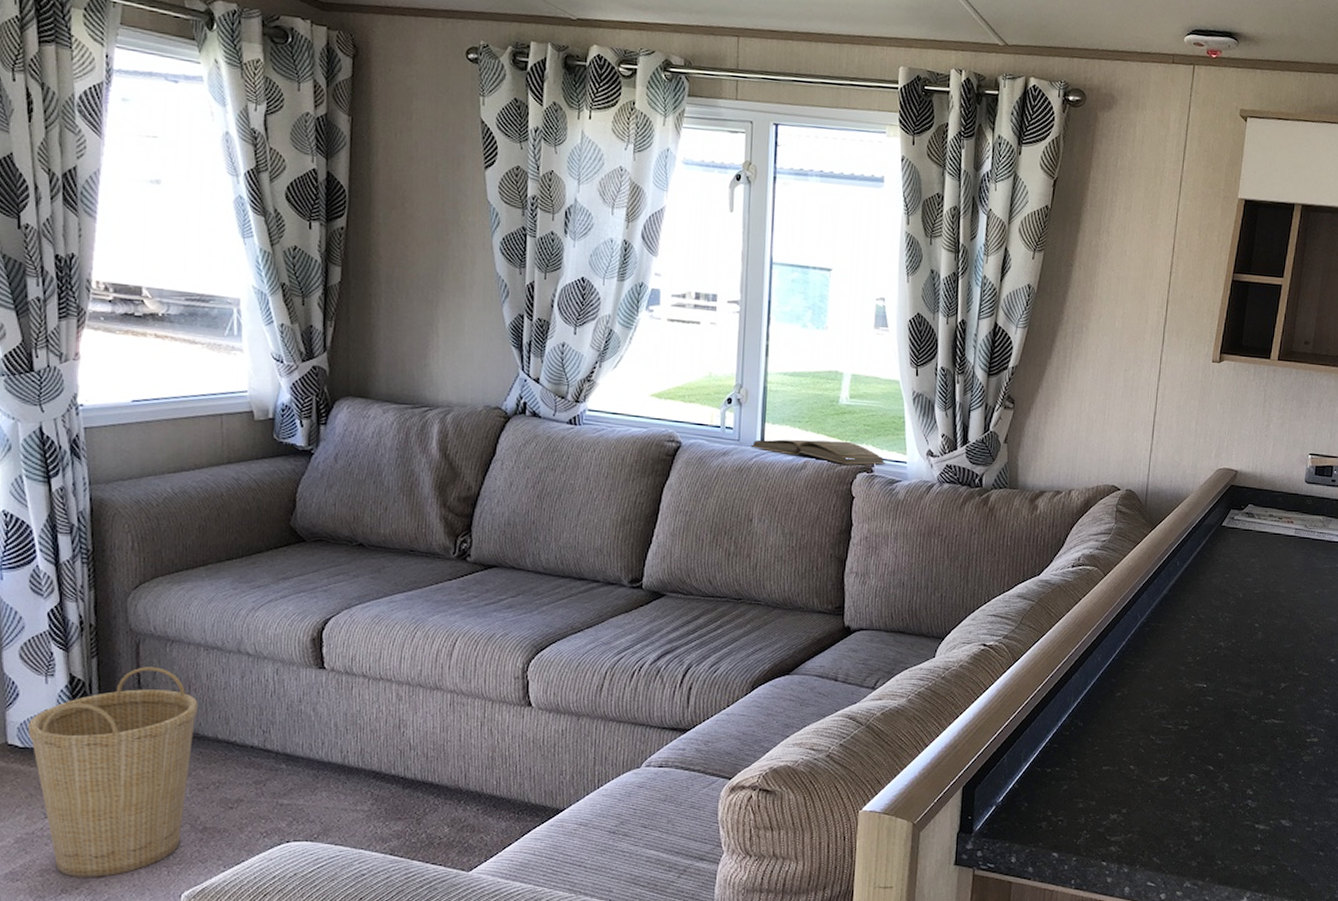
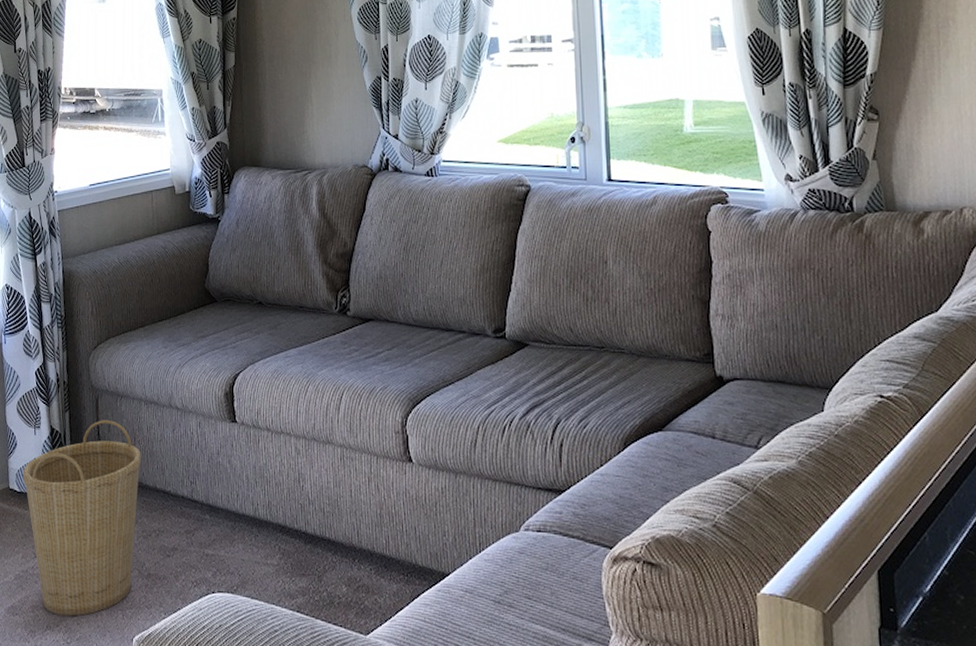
book: present [750,439,886,466] -> none [598,171,741,198]

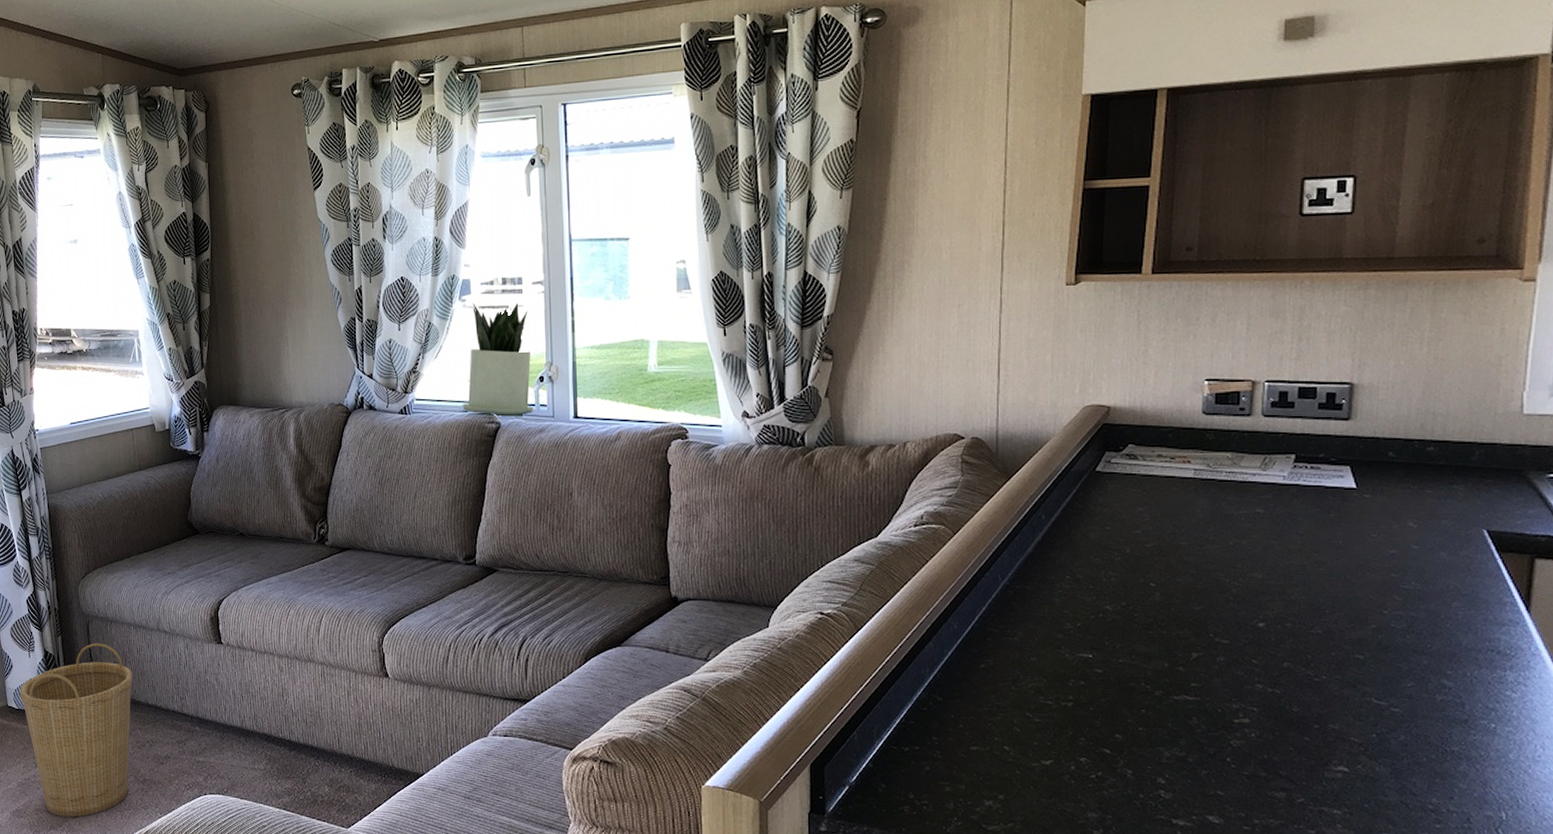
planter: none [489,61,567,178] -> present [461,303,535,415]

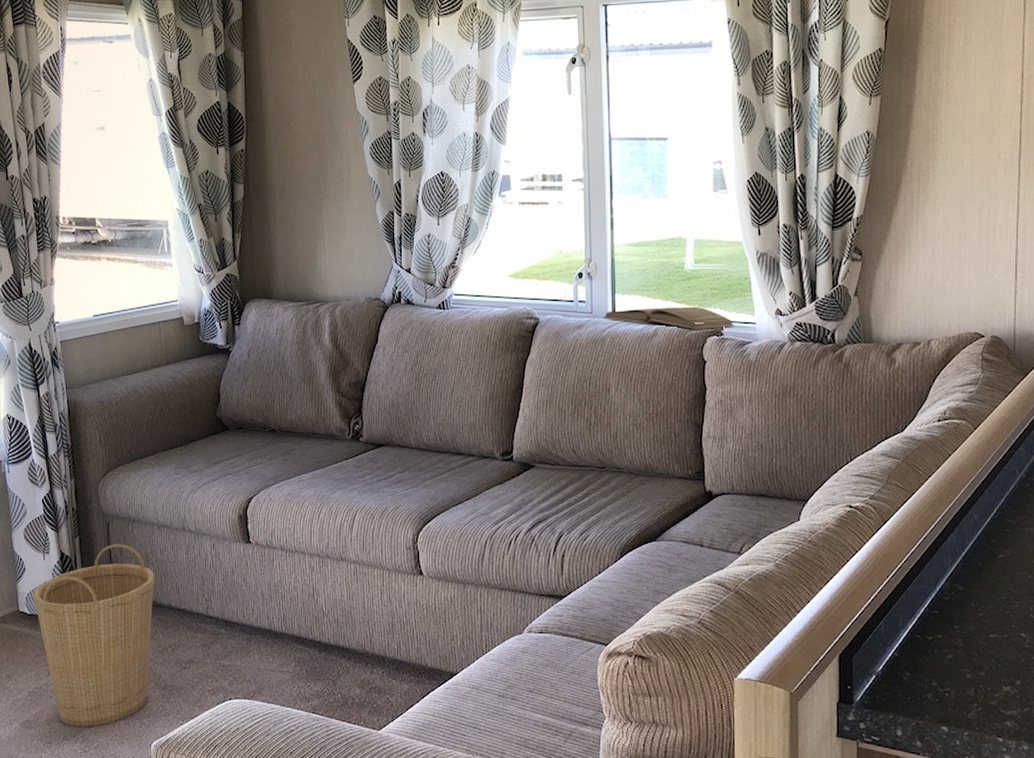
planter: present [461,303,535,415] -> none [500,199,574,311]
book: none [565,409,700,434] -> present [603,306,735,330]

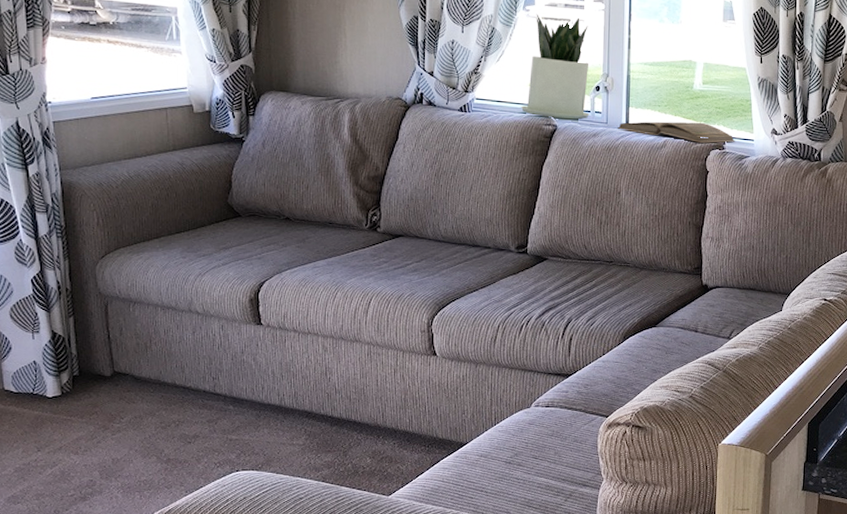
basket: present [32,544,155,727] -> none [19,324,158,500]
planter: none [500,199,574,311] -> present [520,13,590,120]

